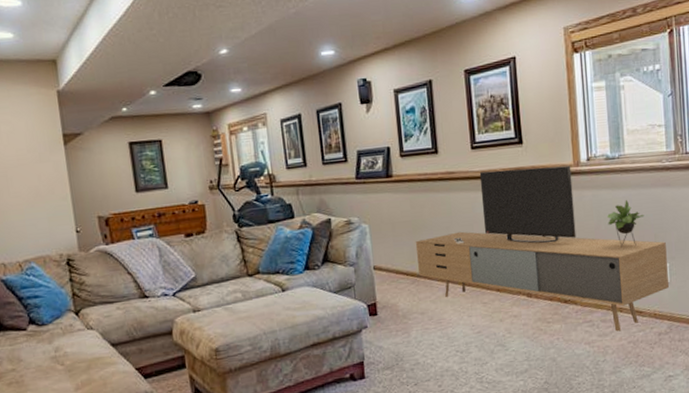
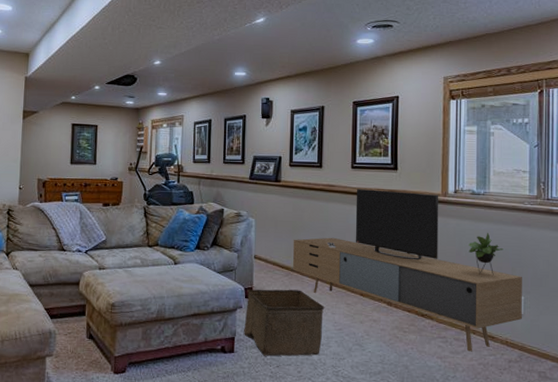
storage bin: none [370,296,461,376] -> present [244,289,325,356]

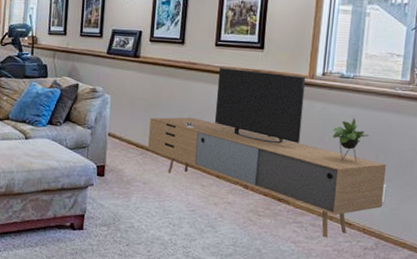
storage bin: present [244,289,325,356] -> none [94,167,179,236]

